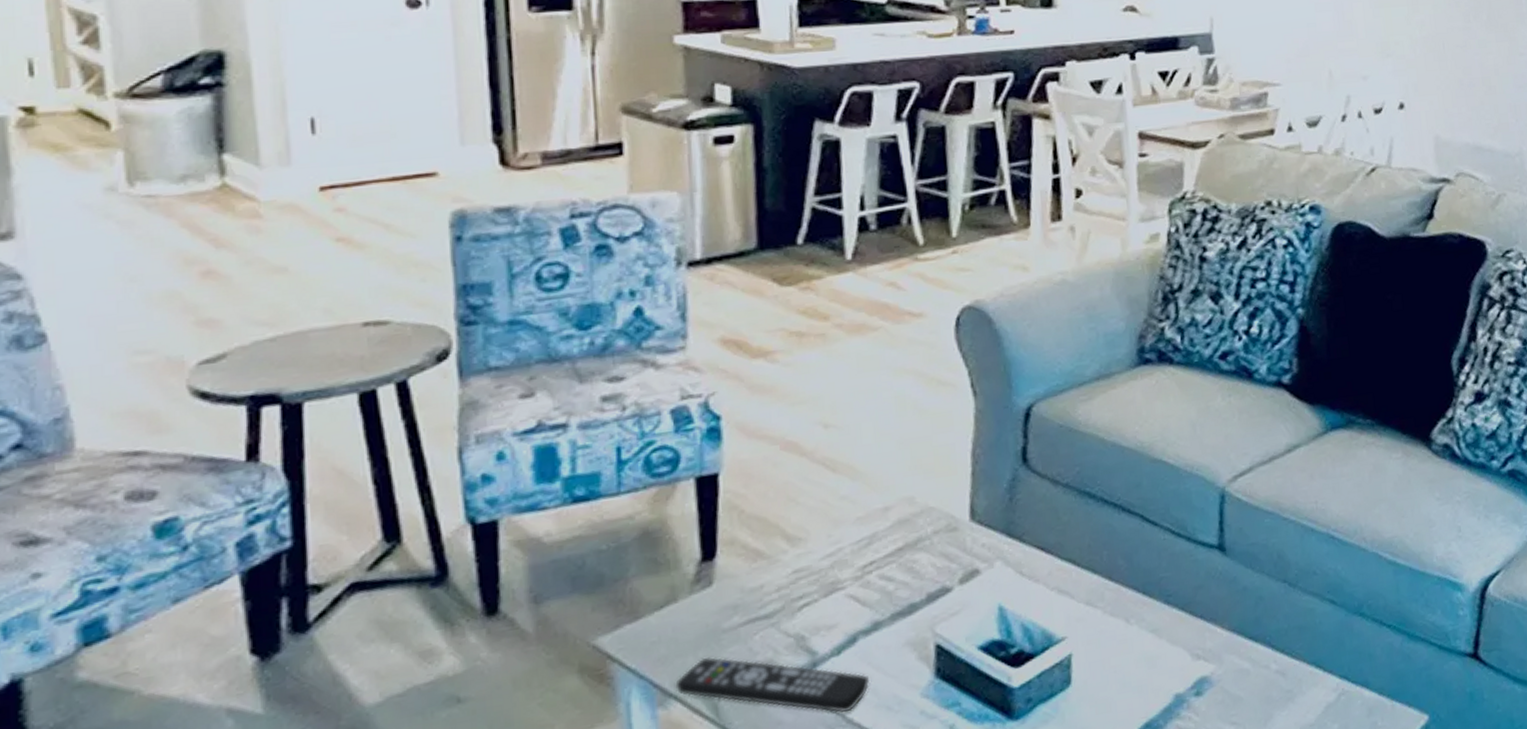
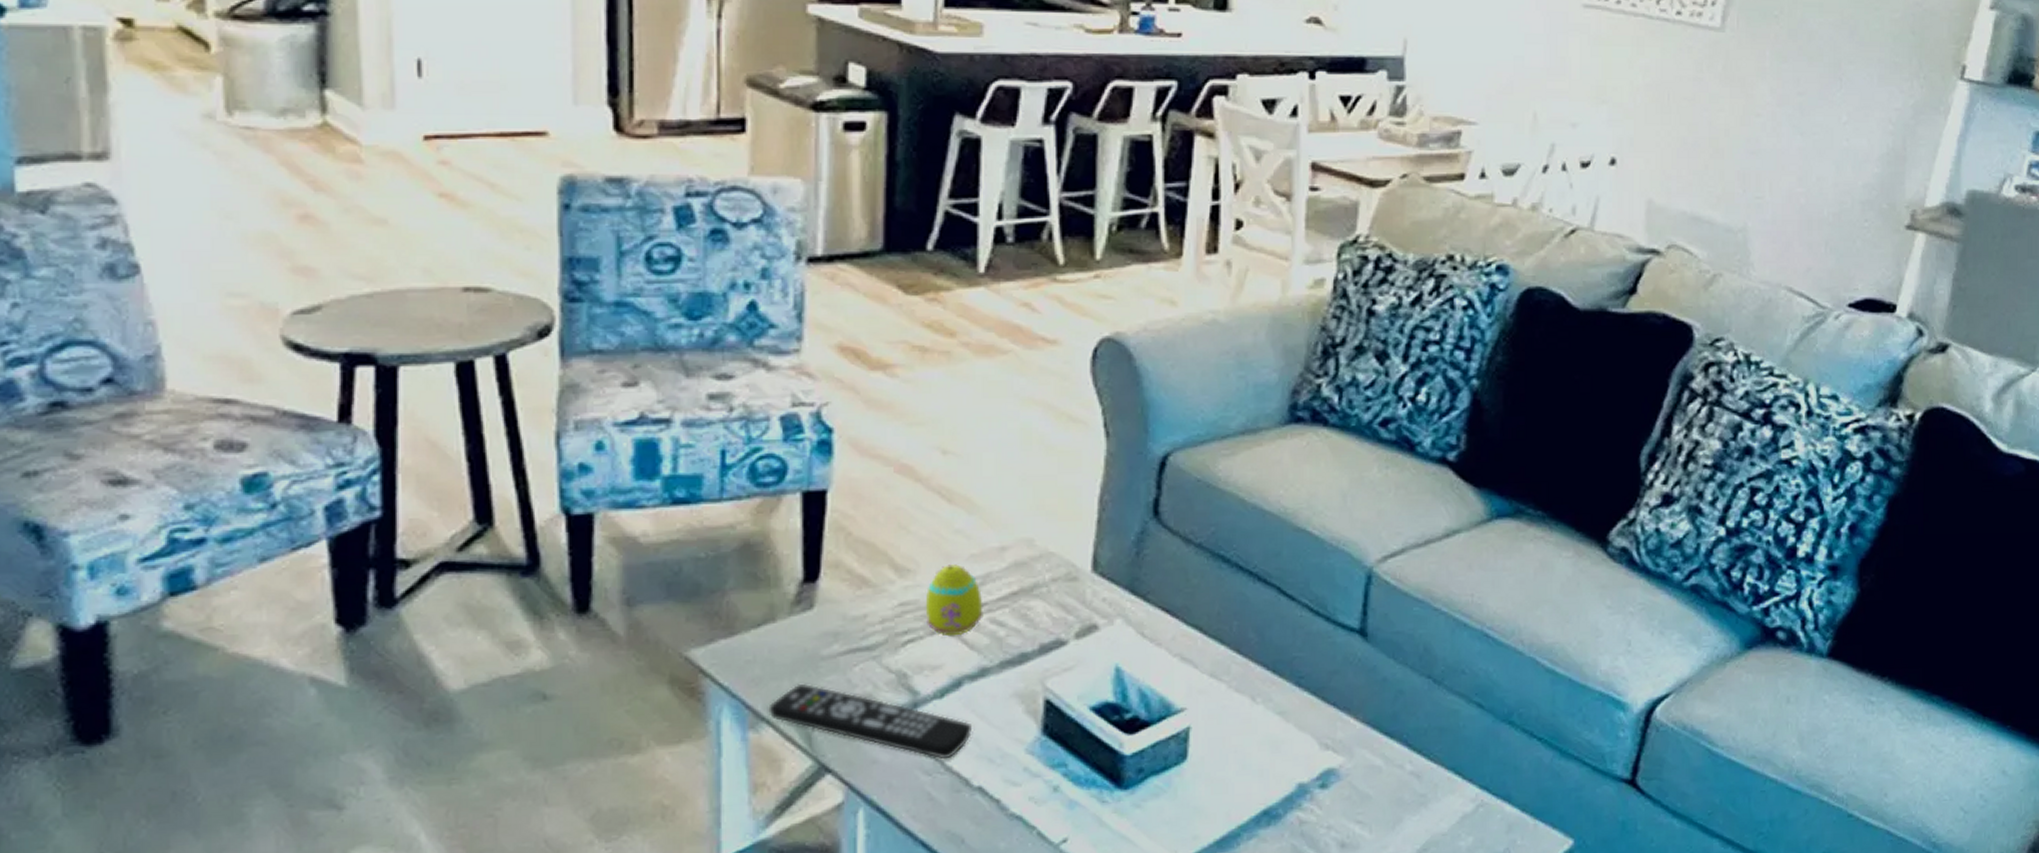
egg: none [817,528,873,597] -> present [925,564,983,637]

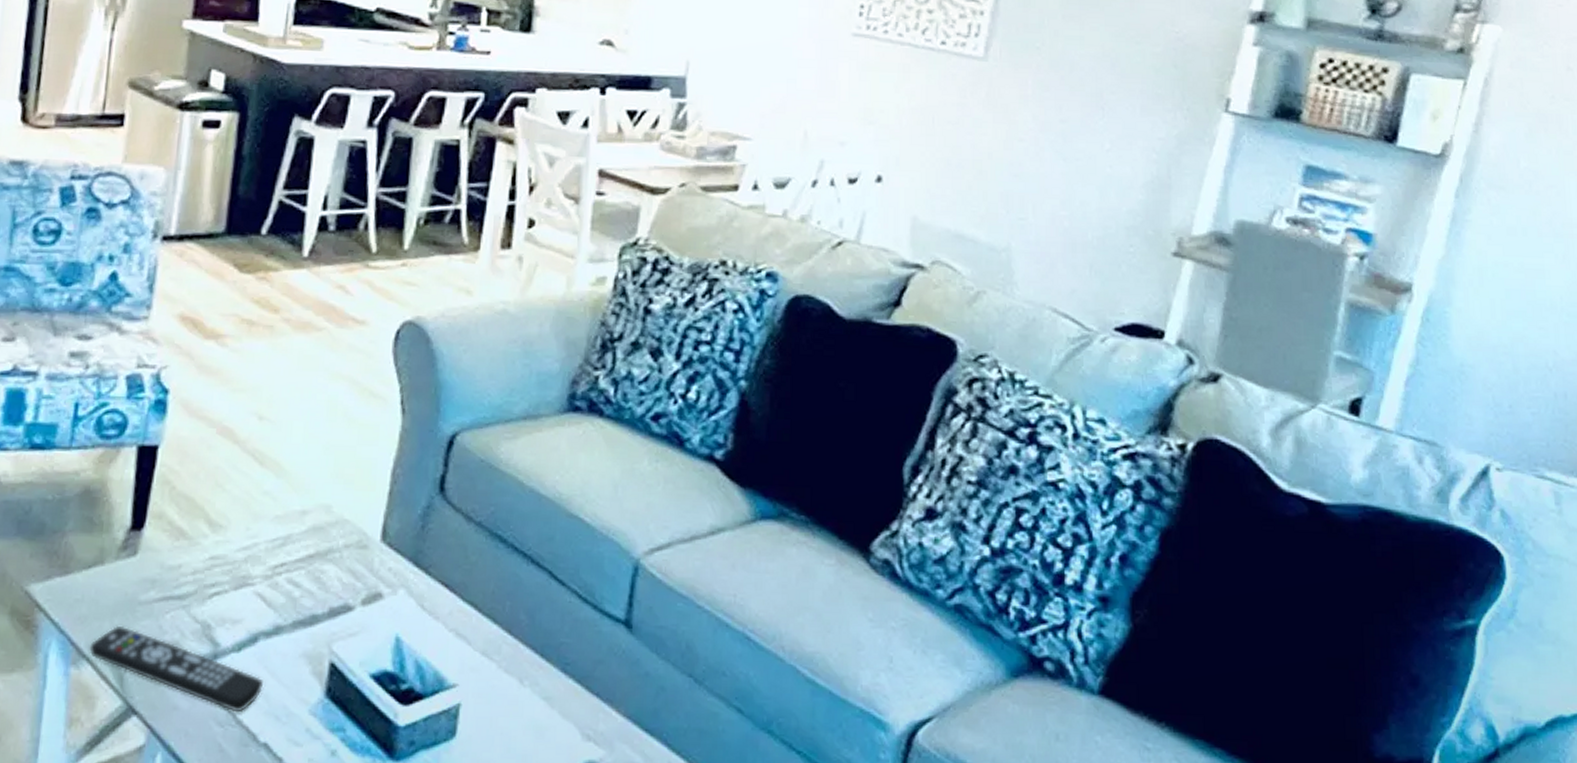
egg: present [925,564,983,637] -> none [232,524,282,593]

